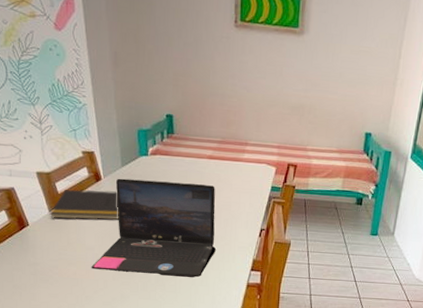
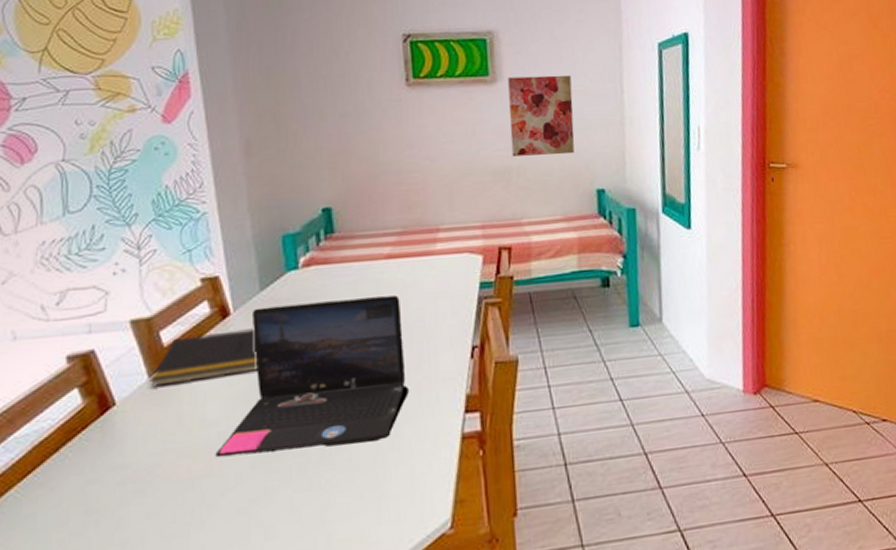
wall art: none [307,31,362,102] -> present [508,75,575,156]

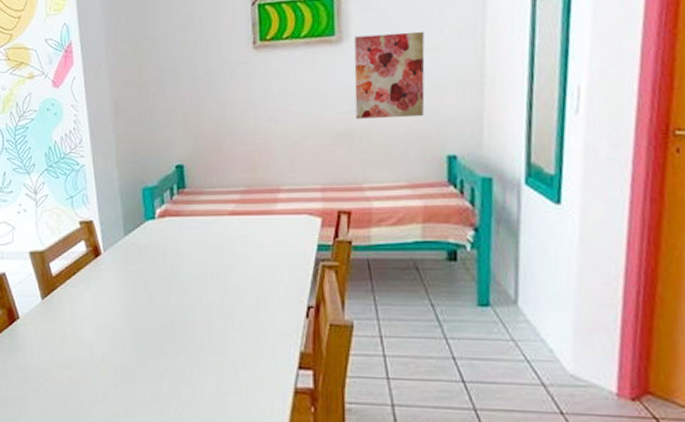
notepad: present [149,327,258,387] -> none [42,267,122,308]
laptop: present [215,295,409,458] -> none [89,250,247,381]

